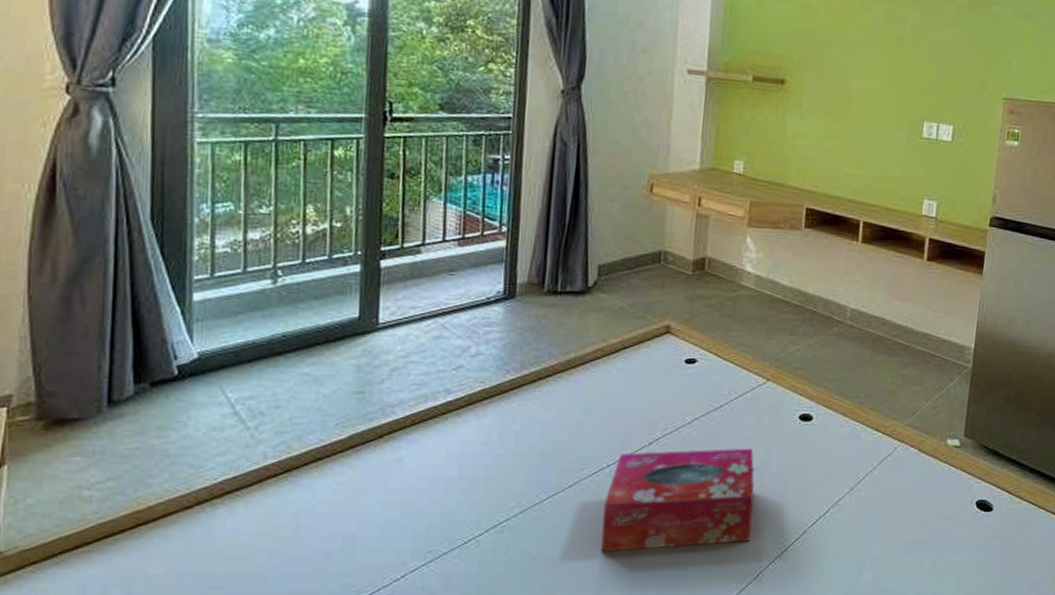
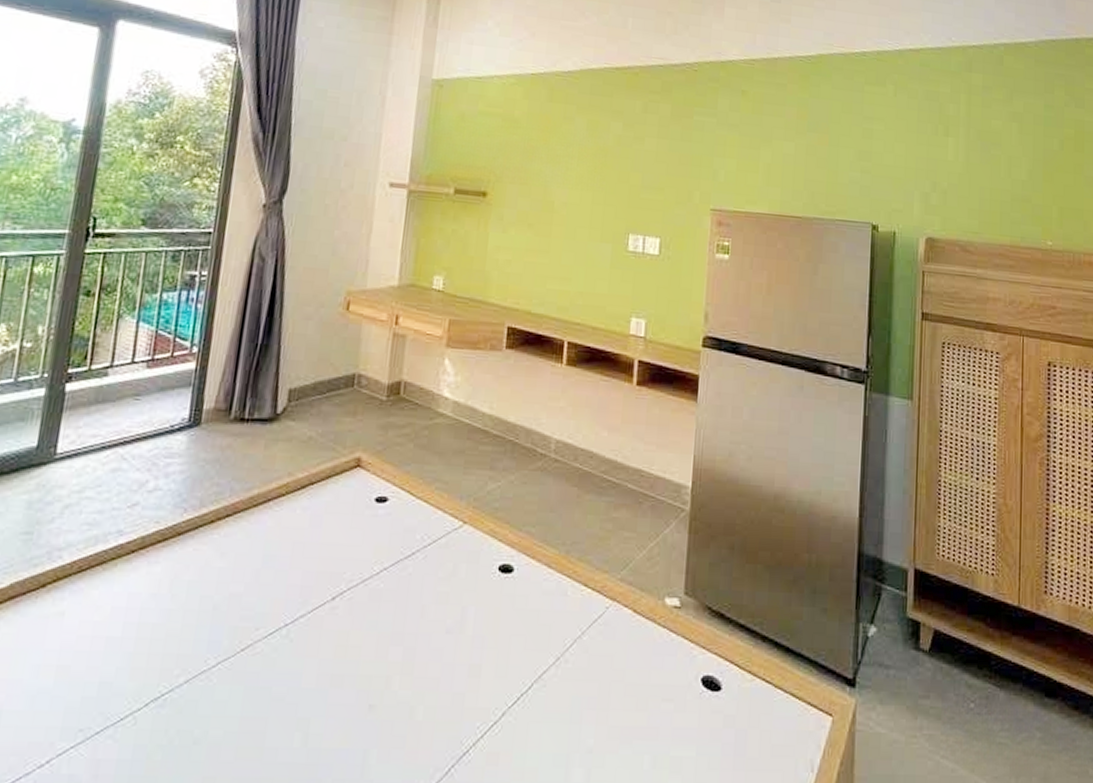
tissue box: present [601,448,755,552] -> none [271,605,448,736]

